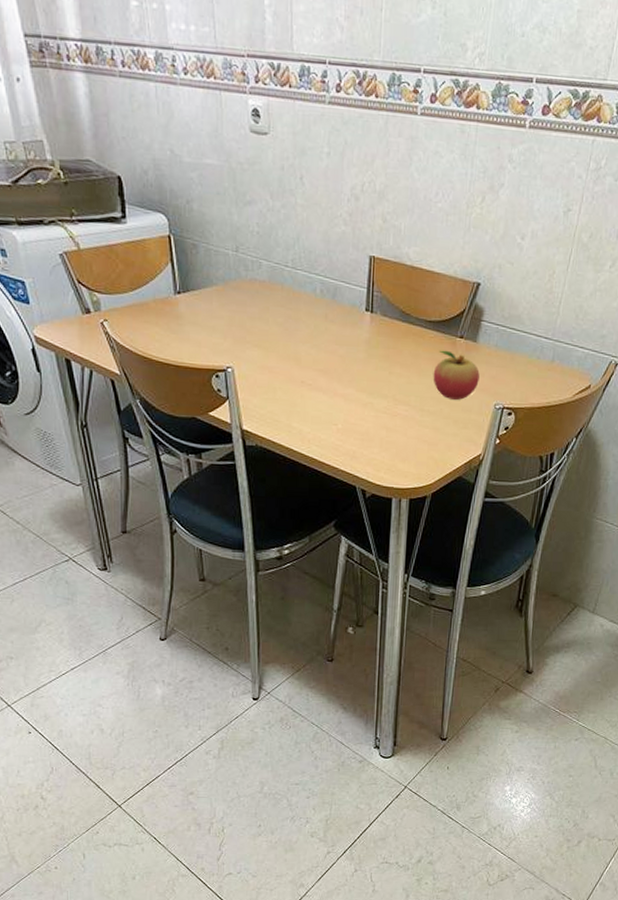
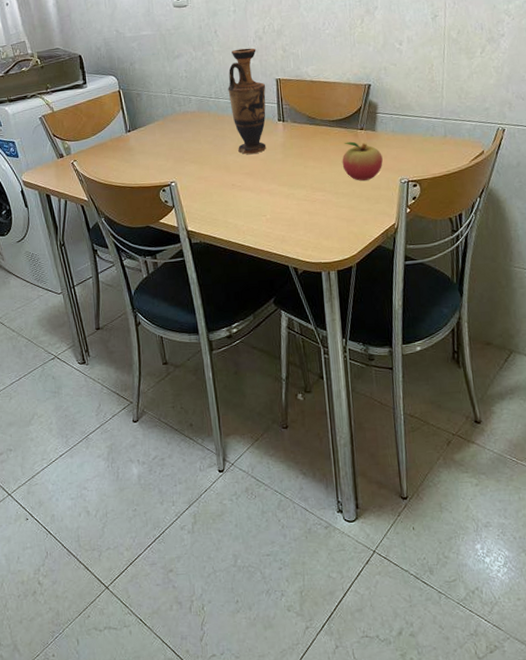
vase: none [309,207,356,347] -> present [228,48,267,154]

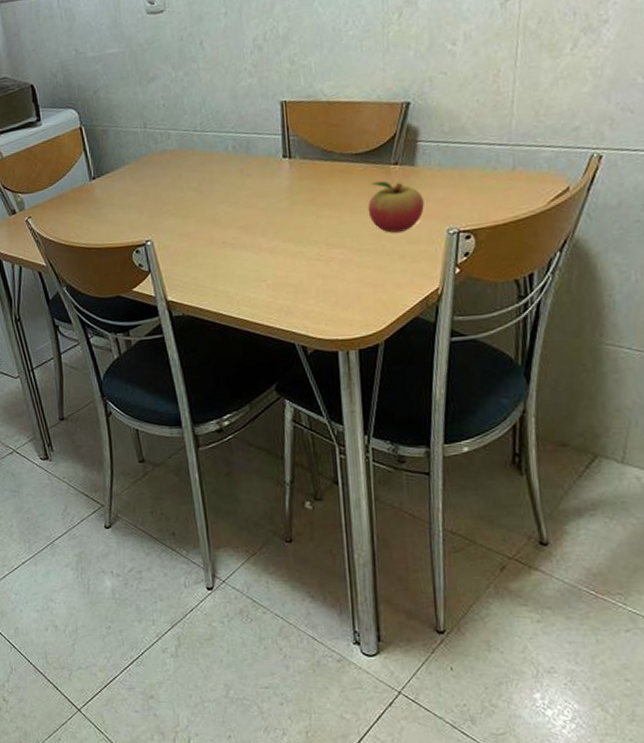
vase: present [228,48,267,154] -> none [217,61,268,203]

